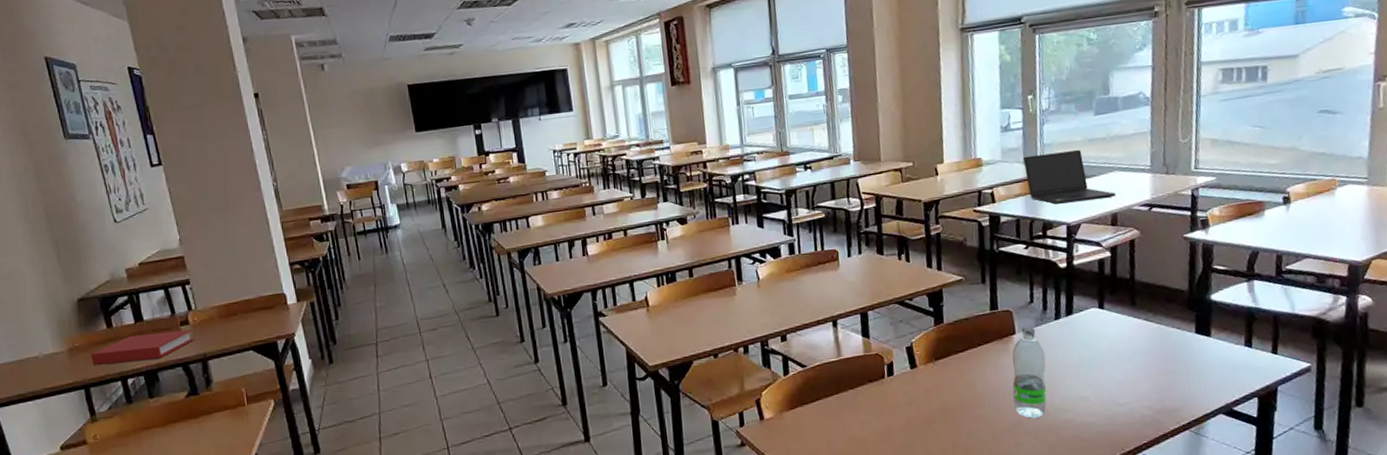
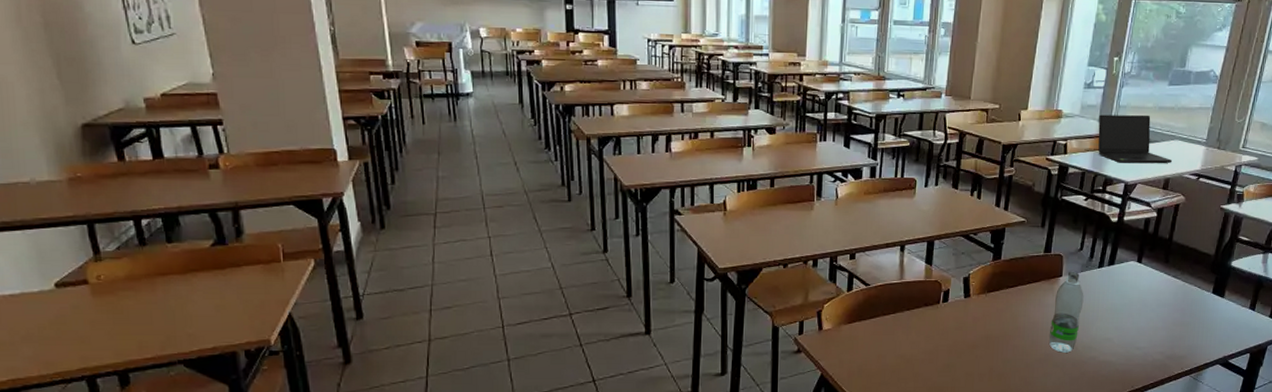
book: present [91,329,194,365] -> none [97,172,225,201]

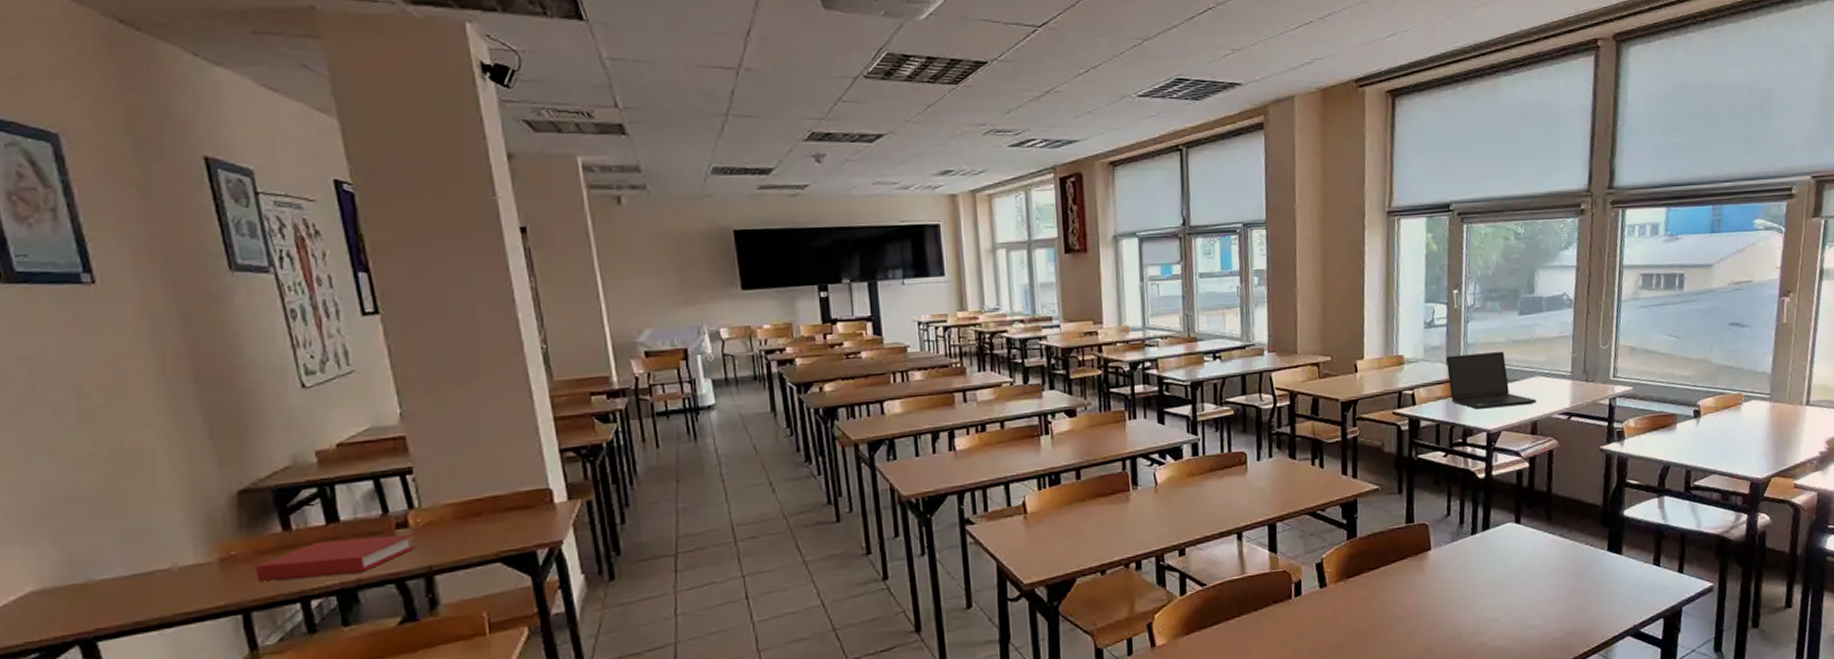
book: none [97,172,225,201] -> present [256,533,415,582]
bottle: present [1048,272,1084,353] -> none [1425,543,1461,643]

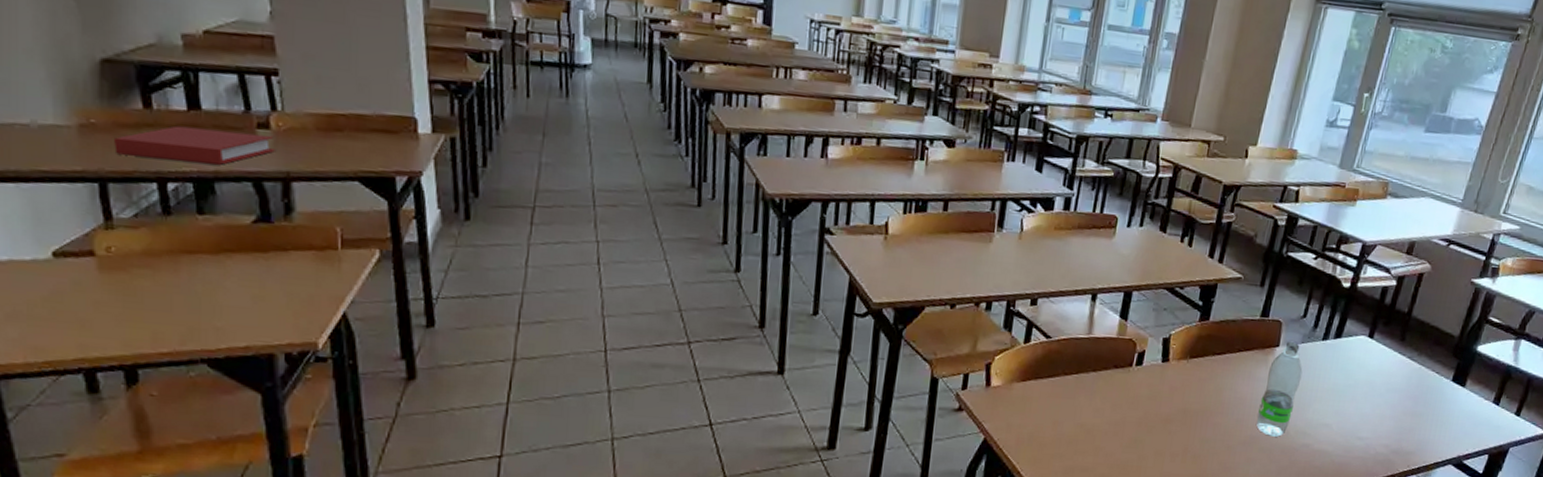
bottle: none [1425,543,1461,643] -> present [1256,342,1303,437]
laptop: present [1446,351,1537,409] -> none [1335,159,1421,224]

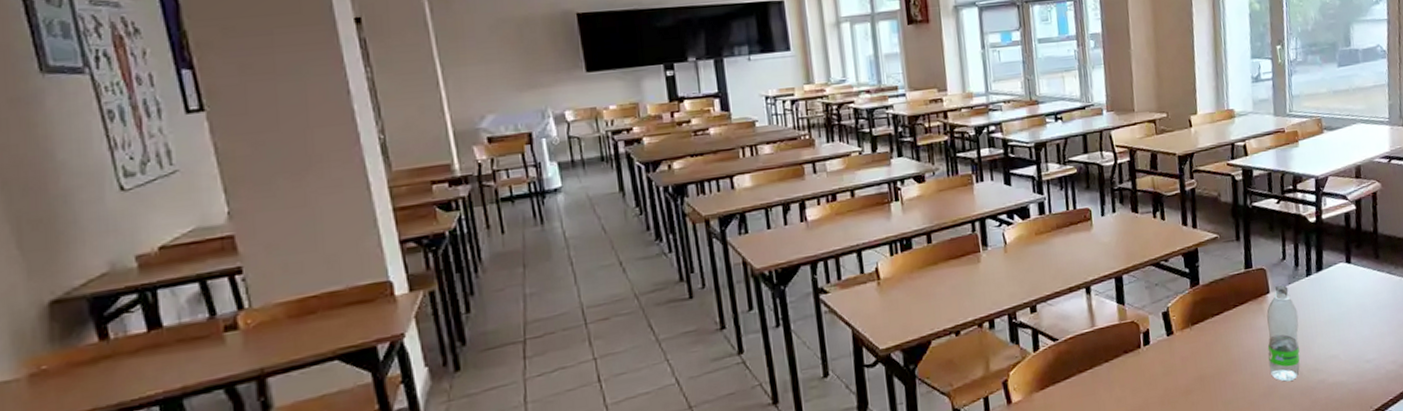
book: present [114,125,275,165] -> none [69,335,246,396]

